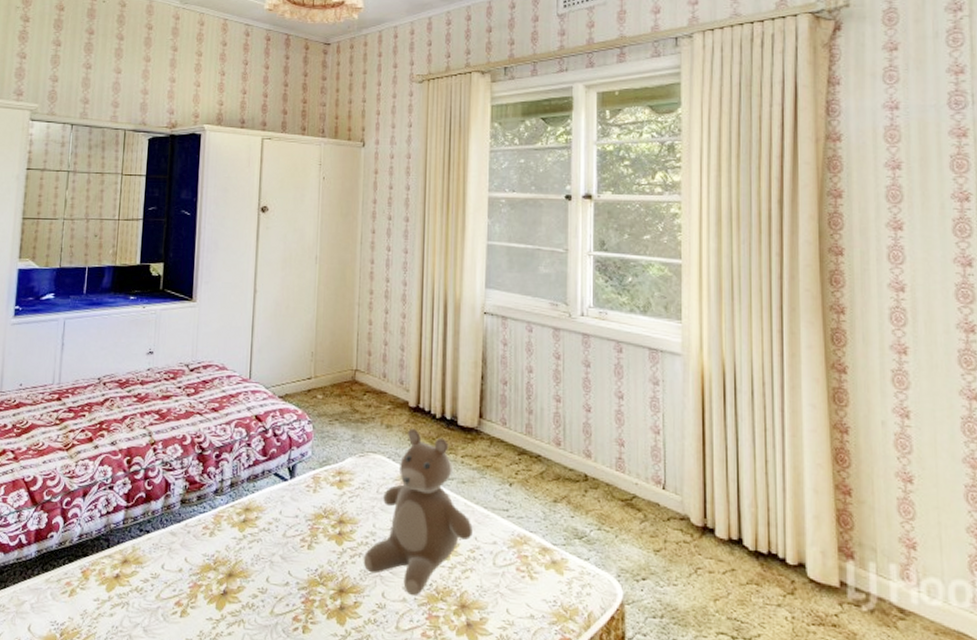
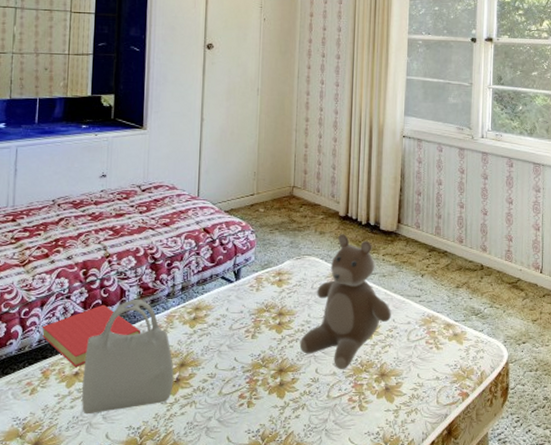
book: none [82,498,186,569] -> present [41,304,141,368]
handbag: none [122,493,221,625] -> present [81,298,174,415]

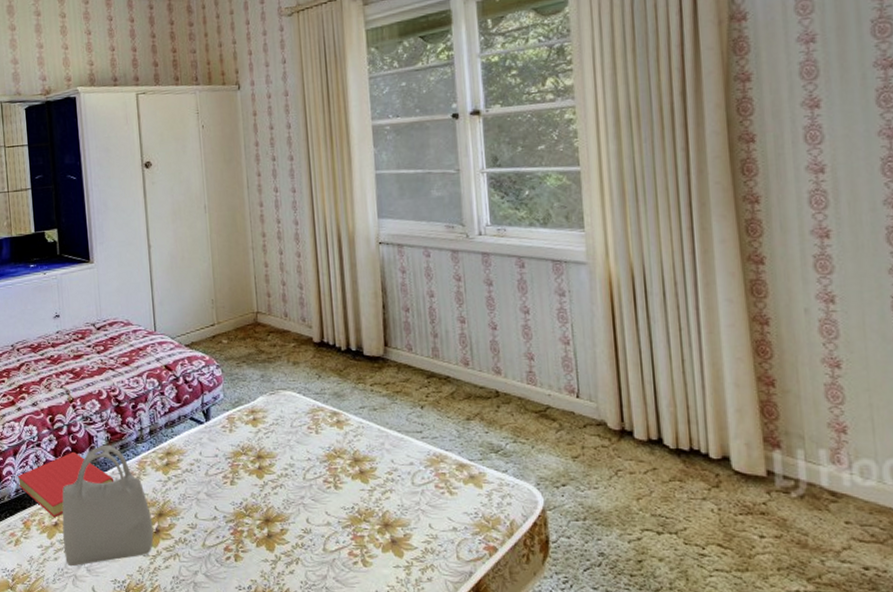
bear: present [299,234,391,370] -> none [284,363,389,520]

